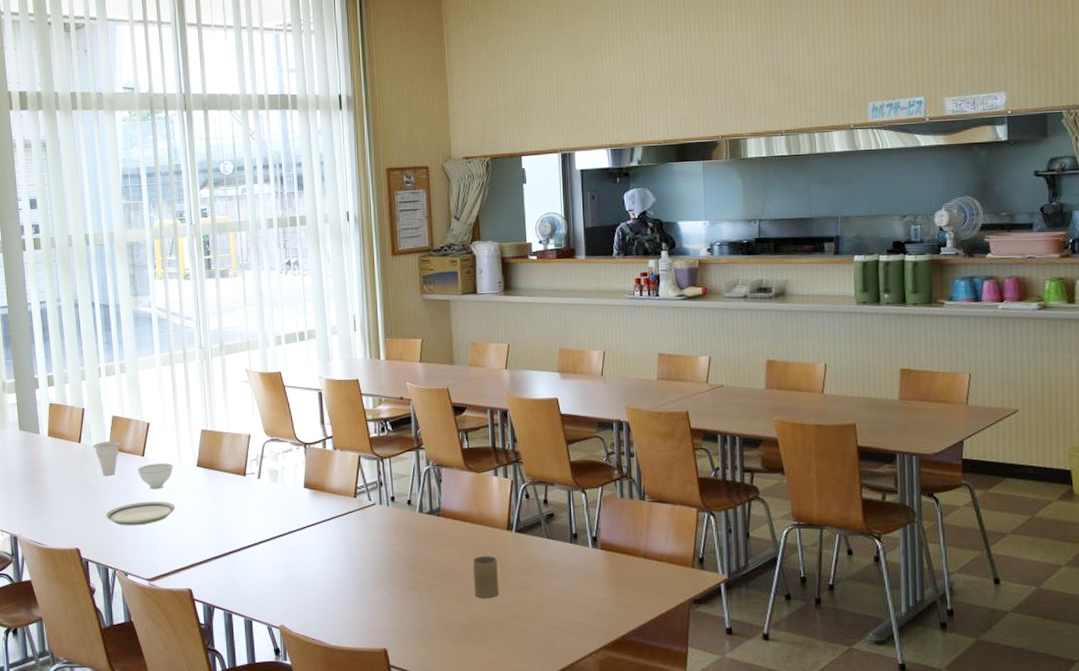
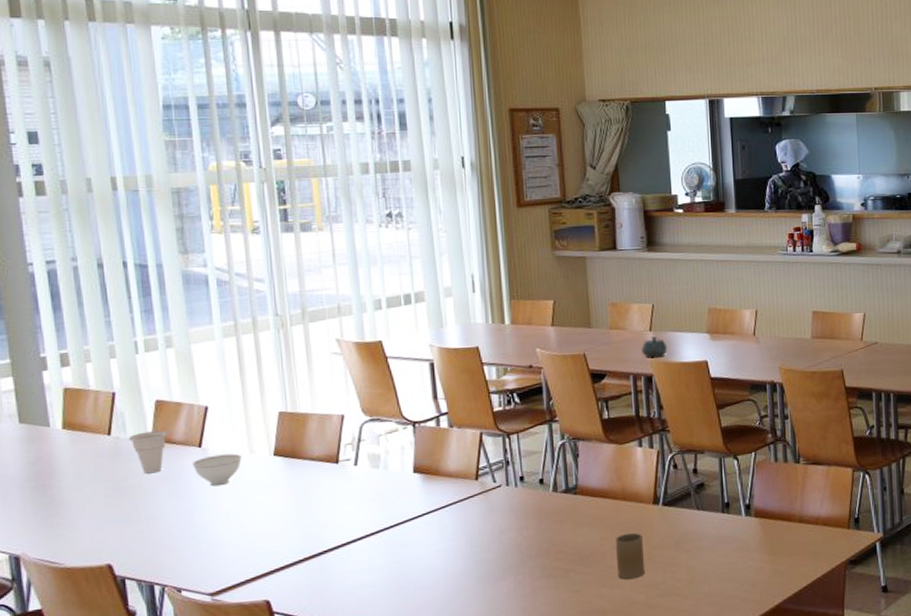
plate: present [105,501,176,526] -> none [148,499,247,533]
teapot: none [498,374,522,394] -> present [641,336,668,358]

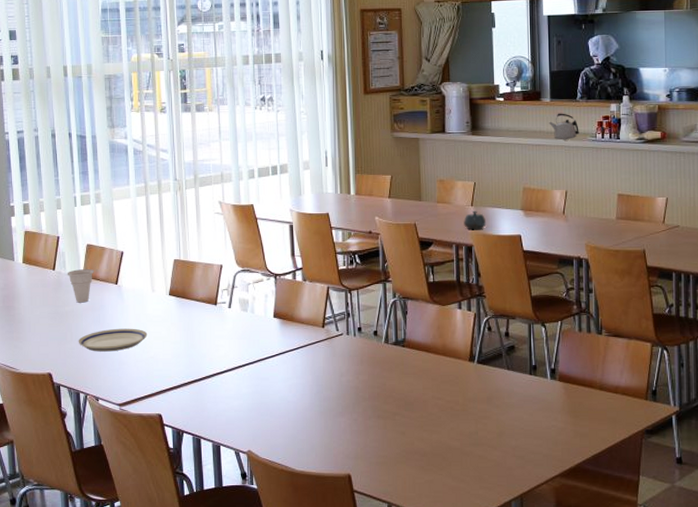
plate: none [148,499,247,533] -> present [78,328,148,352]
bowl: present [191,453,242,487] -> none [110,291,146,317]
cup: present [616,532,646,579] -> none [436,385,461,426]
kettle: none [735,225,769,255] -> present [549,113,579,141]

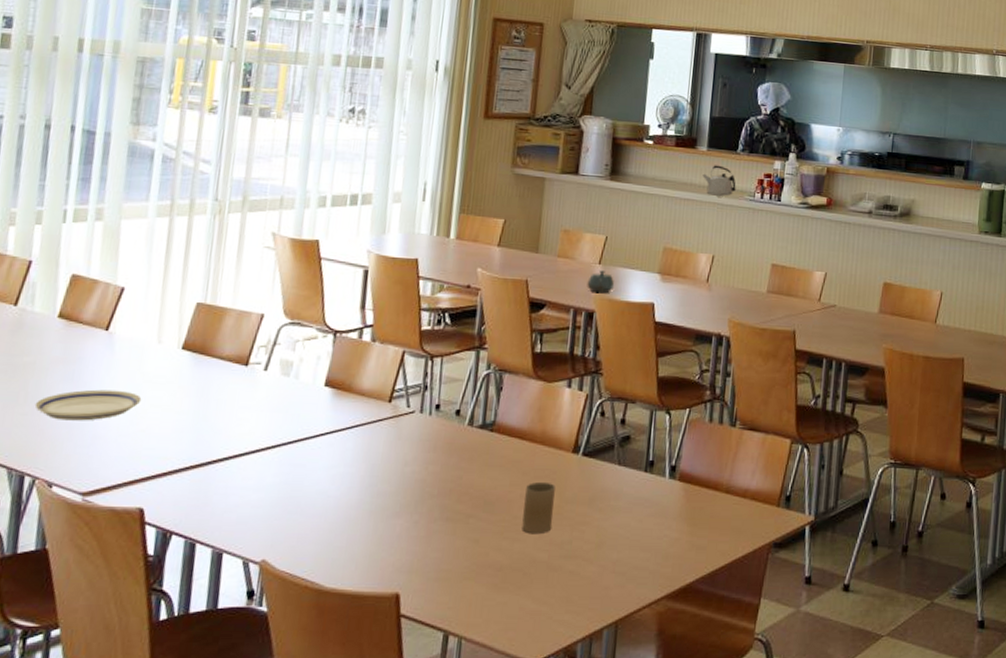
cup: present [67,269,94,303] -> none [34,307,77,353]
cup: none [436,385,461,426] -> present [522,481,556,533]

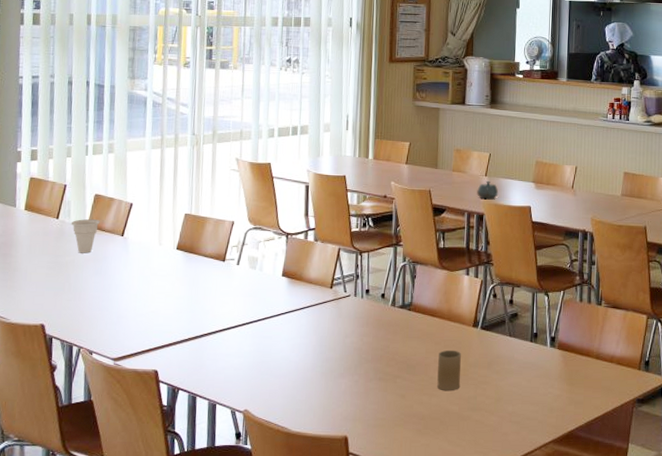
cup: none [34,307,77,353] -> present [71,219,100,254]
plate: present [34,389,142,421] -> none [76,281,151,305]
kettle: present [702,165,736,197] -> none [564,93,592,119]

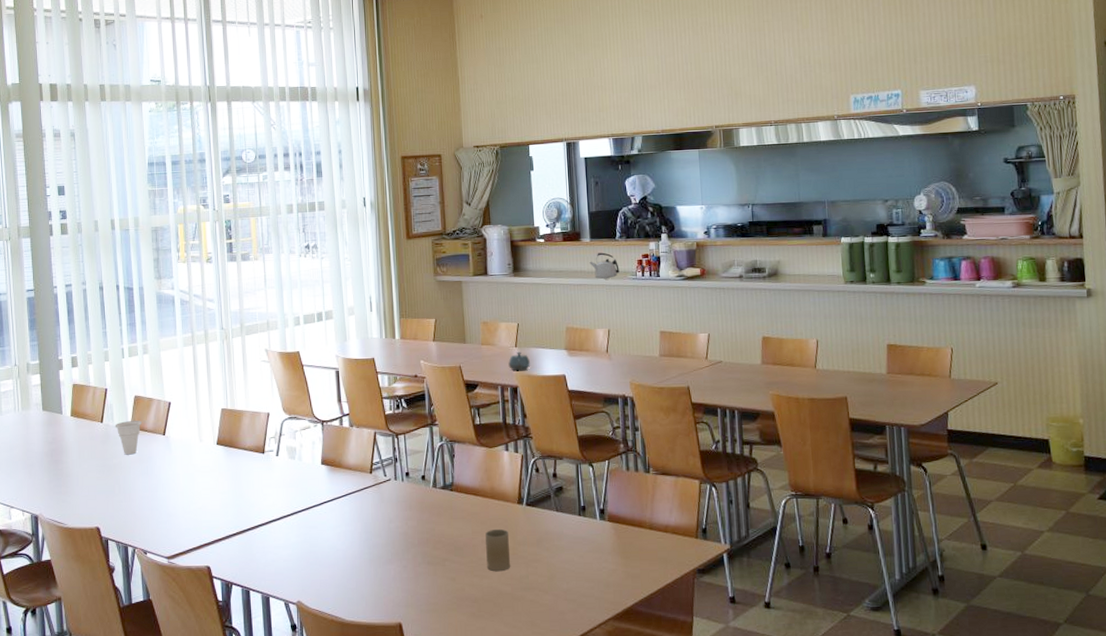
kettle: none [564,93,592,119] -> present [589,252,620,280]

